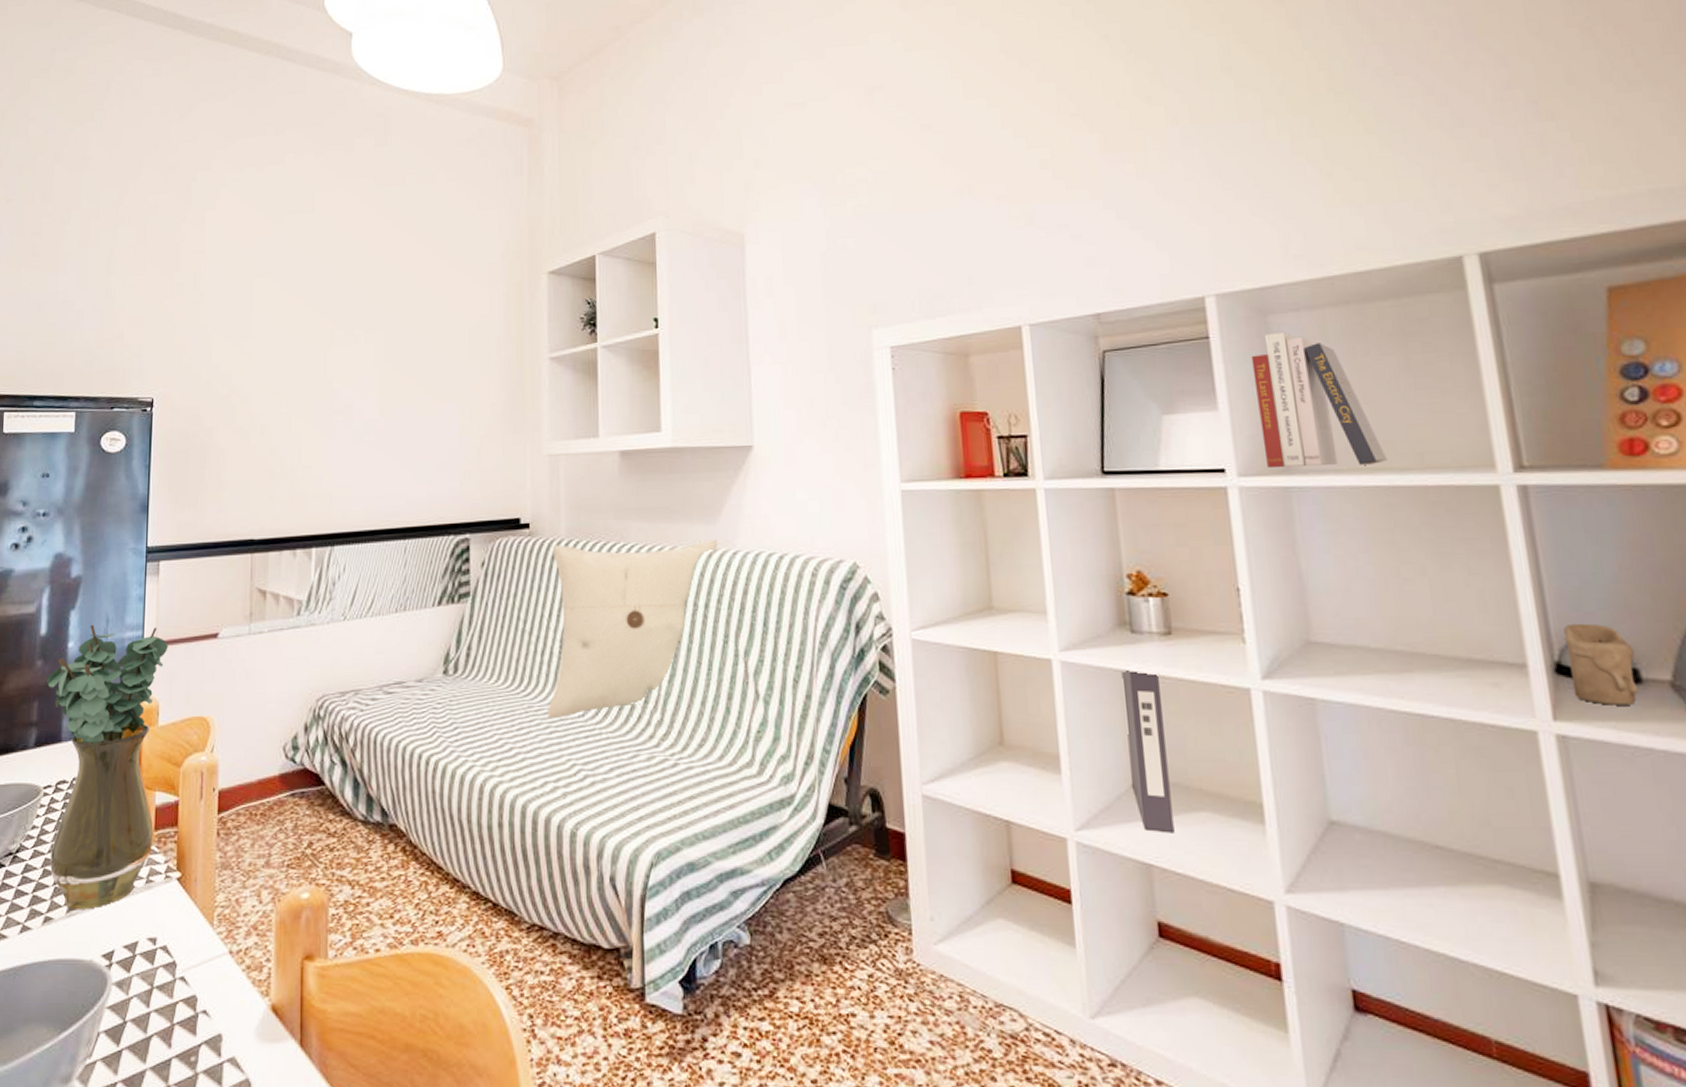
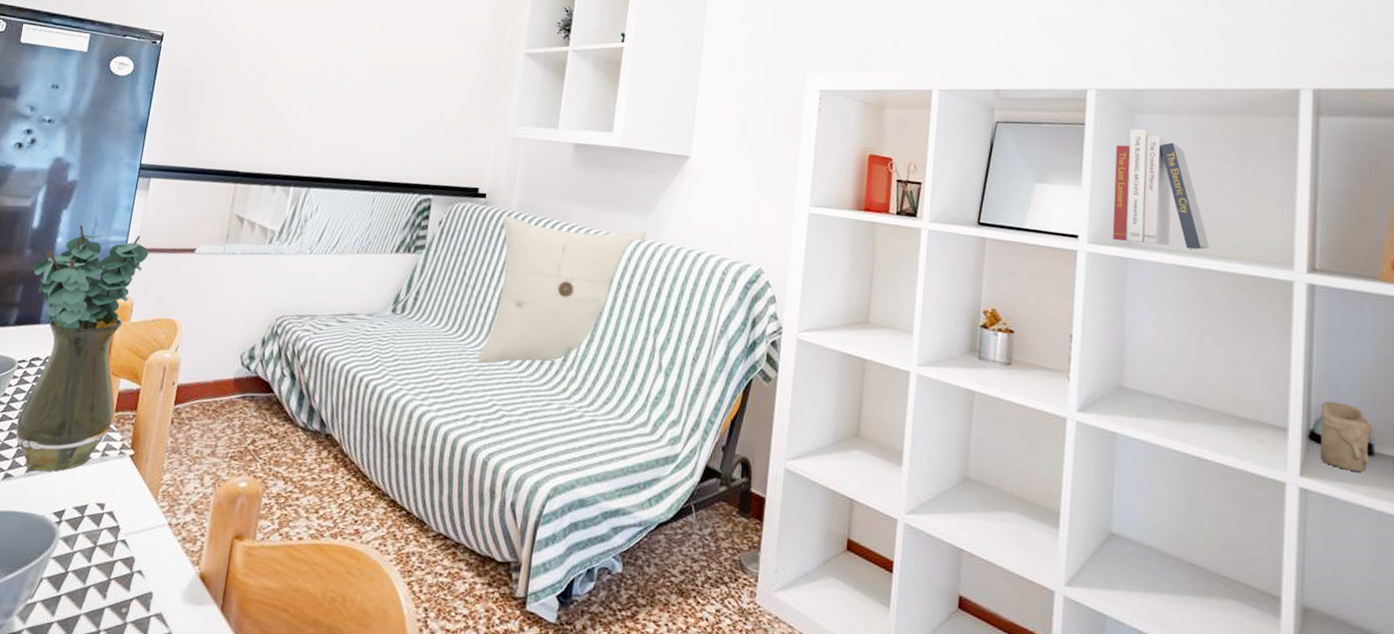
binder: present [1121,671,1175,833] -> none [958,389,995,527]

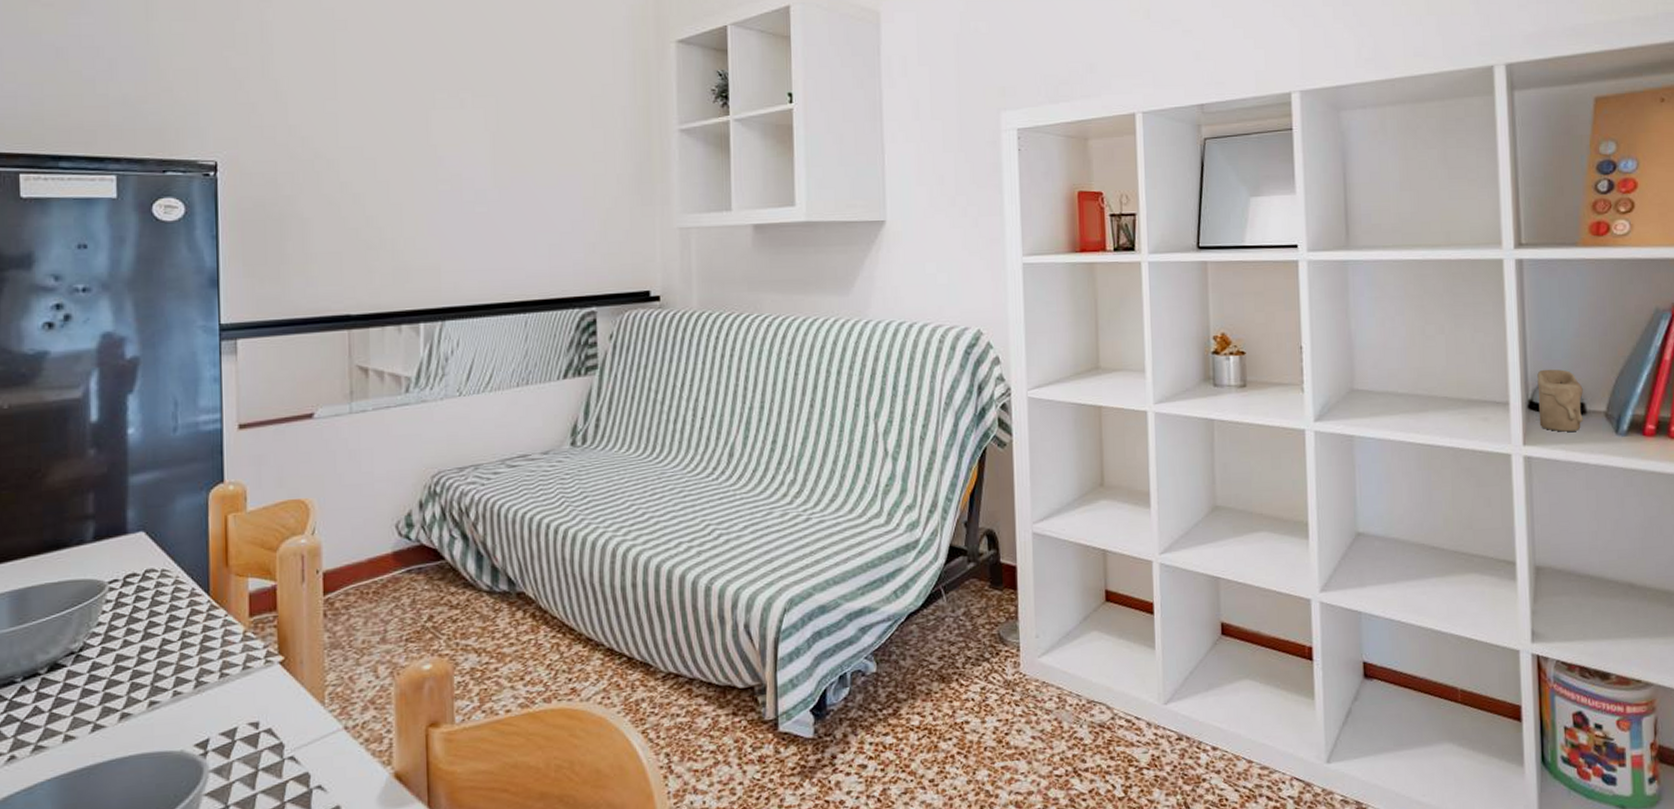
vase: present [15,224,149,472] -> none [102,408,254,703]
cushion: present [477,216,647,364] -> none [681,310,850,484]
books: present [1112,128,1210,250] -> none [1325,126,1424,245]

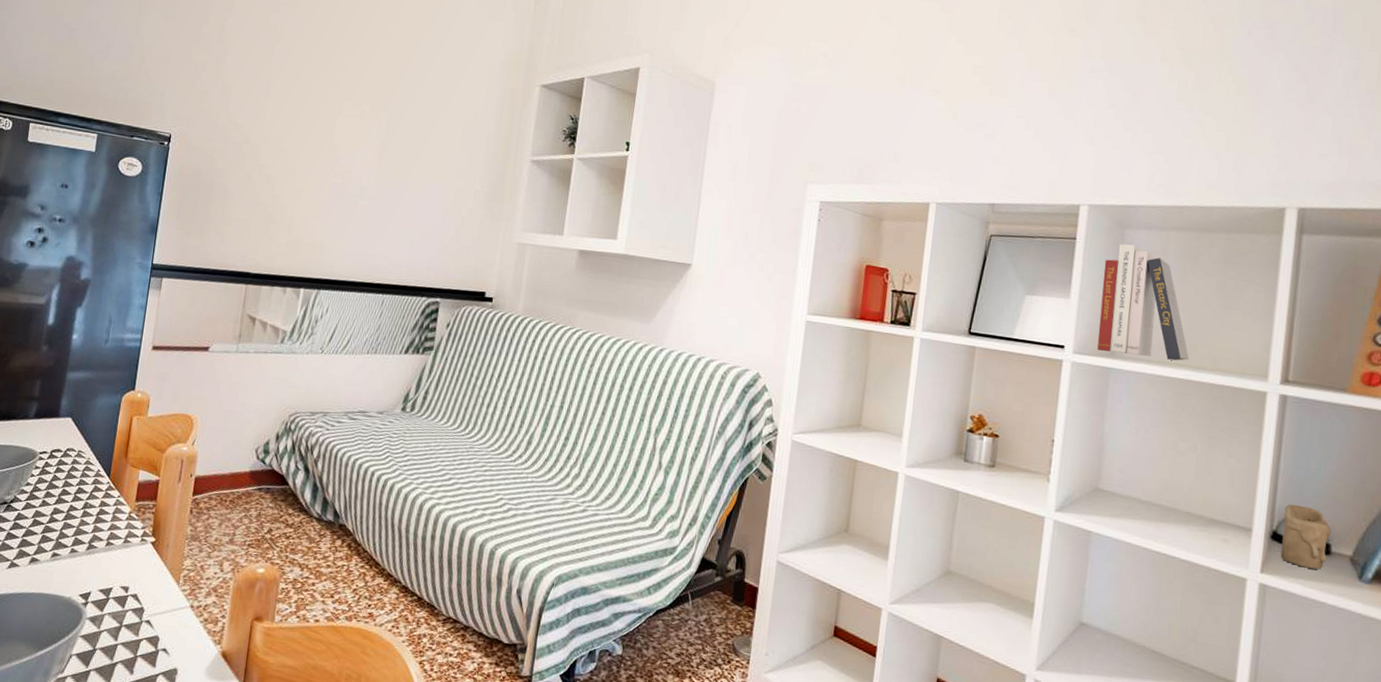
books: none [1325,126,1424,245] -> present [1097,243,1190,361]

